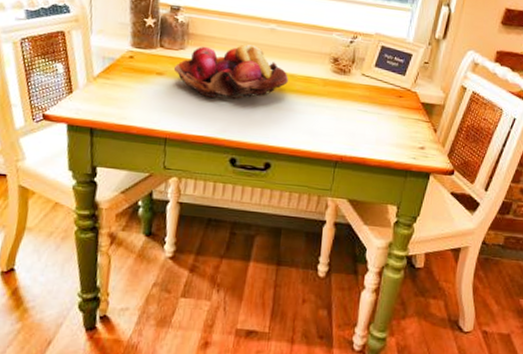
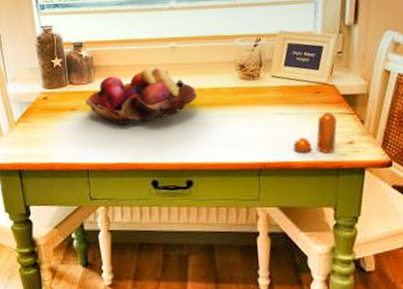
pepper shaker: none [370,116,413,155] -> present [293,112,337,153]

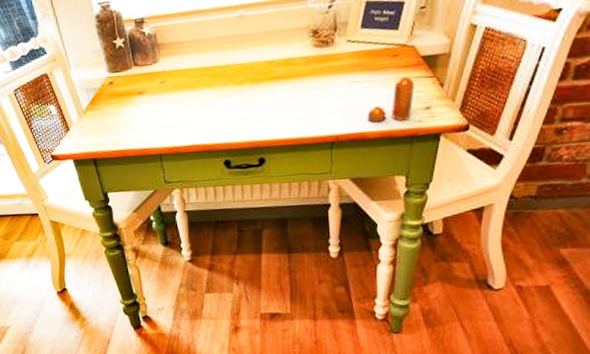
fruit basket: present [85,66,198,124] -> none [151,39,268,106]

